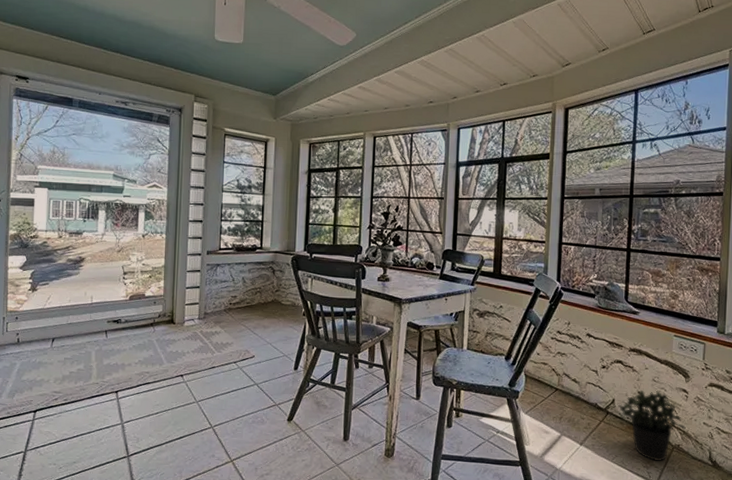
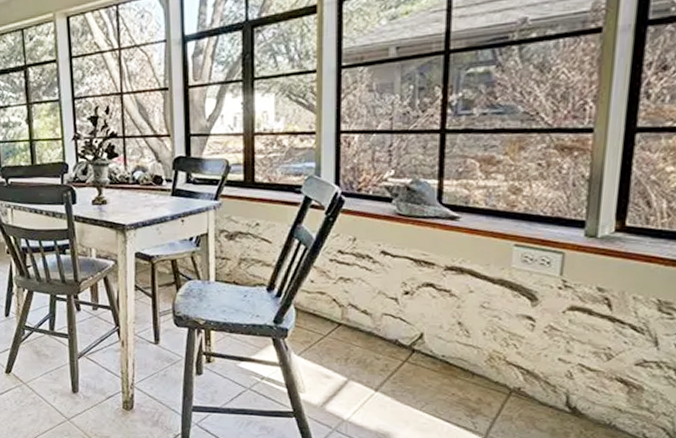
potted plant: present [618,390,686,462] -> none [428,319,530,409]

